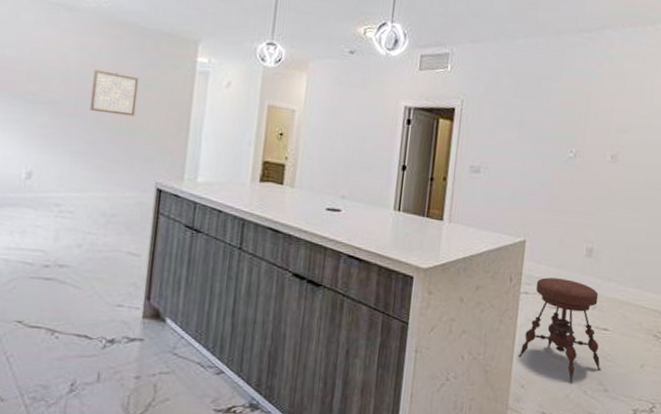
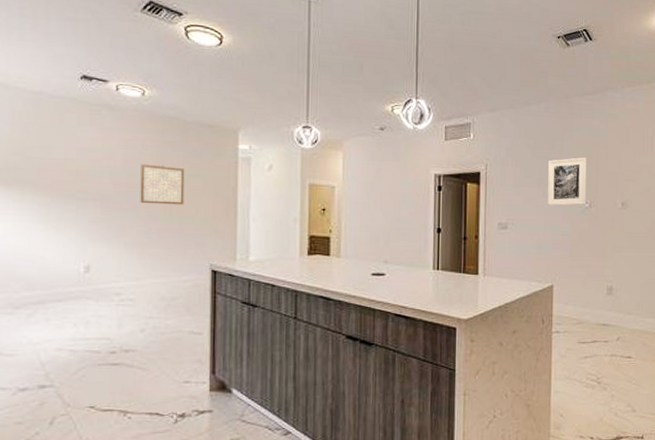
stool: present [517,277,601,383] -> none [555,316,628,408]
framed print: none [527,100,576,154] -> present [547,157,587,206]

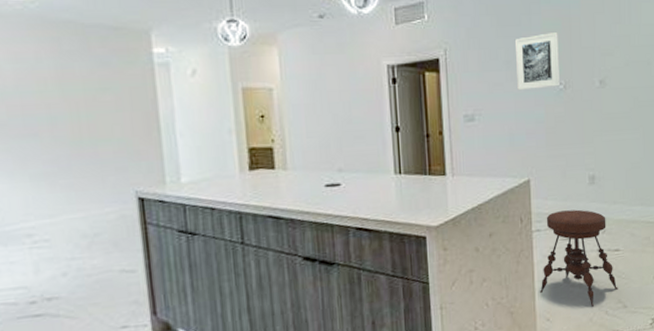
wall art: present [140,164,185,205] -> none [36,79,96,128]
stool: none [555,316,628,408] -> present [539,209,618,307]

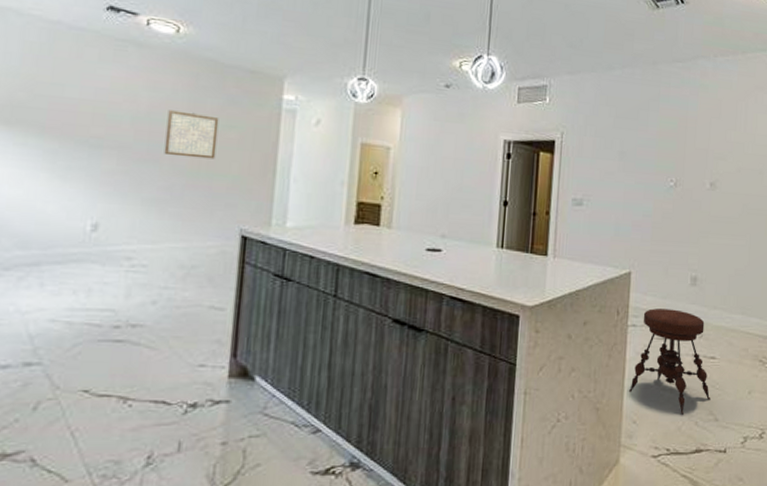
wall art: none [36,79,96,128] -> present [164,110,219,160]
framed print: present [514,32,560,91] -> none [628,130,674,184]

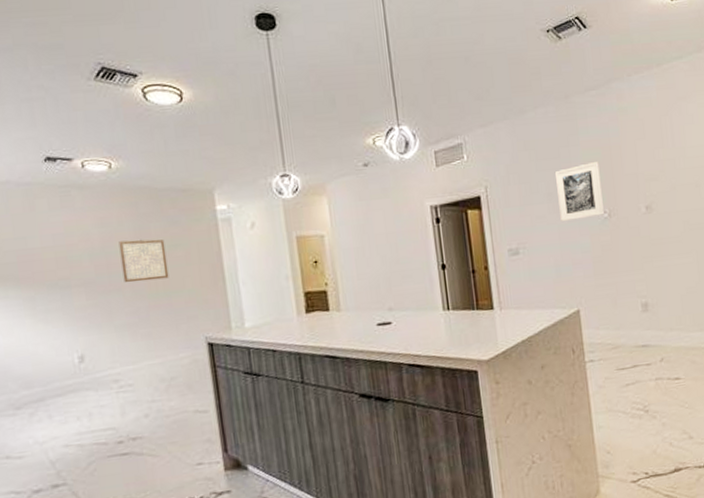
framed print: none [628,130,674,184] -> present [554,162,604,222]
stool: present [628,308,711,415] -> none [597,338,682,438]

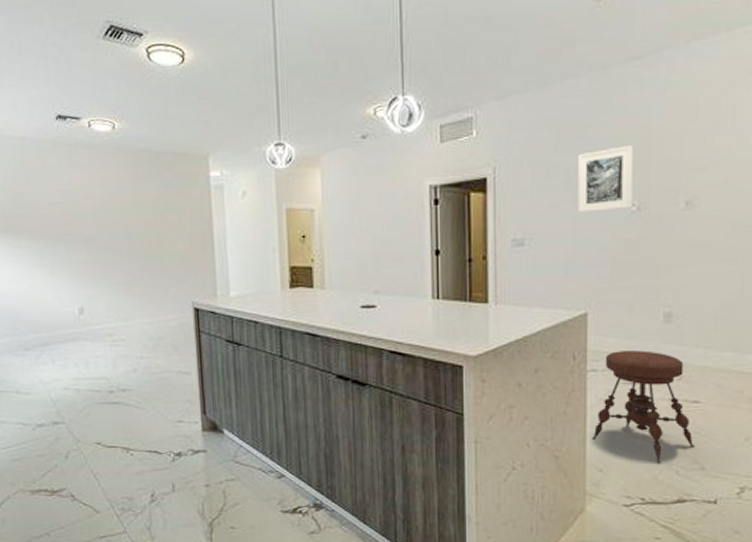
wall art: present [118,239,169,283] -> none [118,201,162,243]
stool: none [597,338,682,438] -> present [591,350,695,463]

